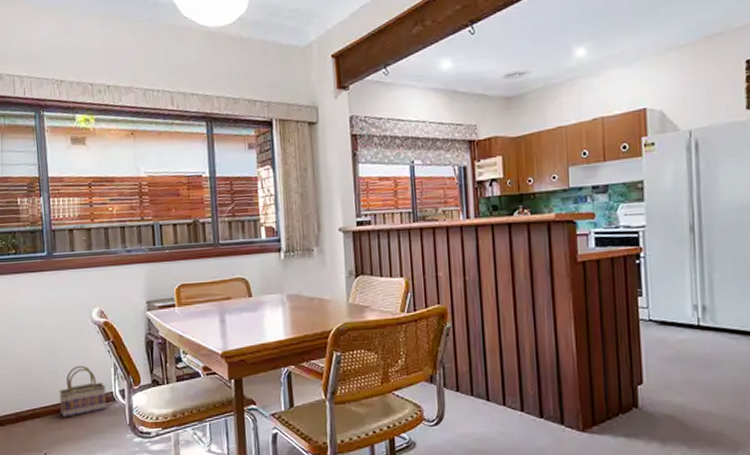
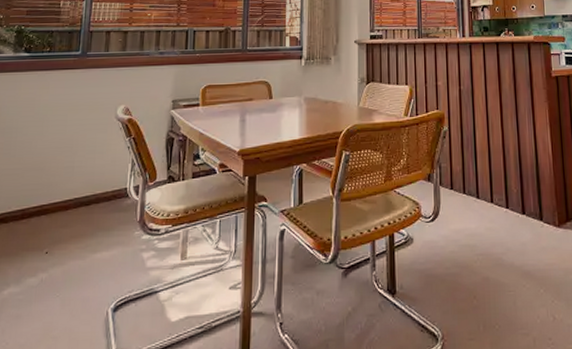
basket: present [59,365,107,418] -> none [70,161,120,214]

